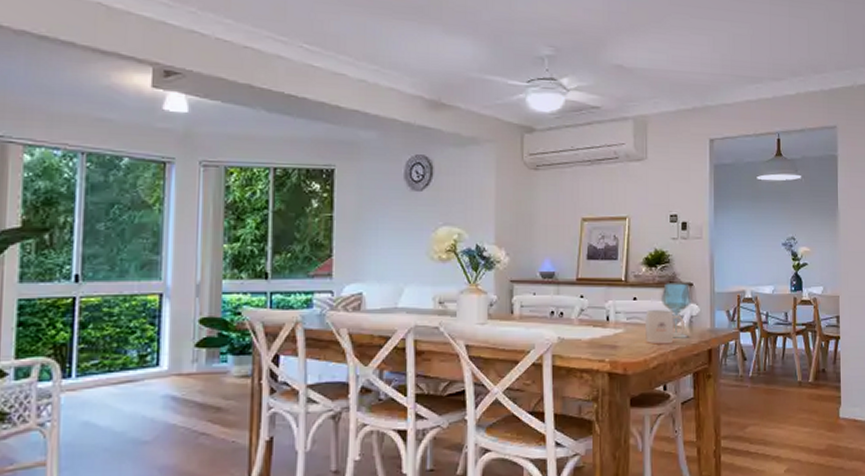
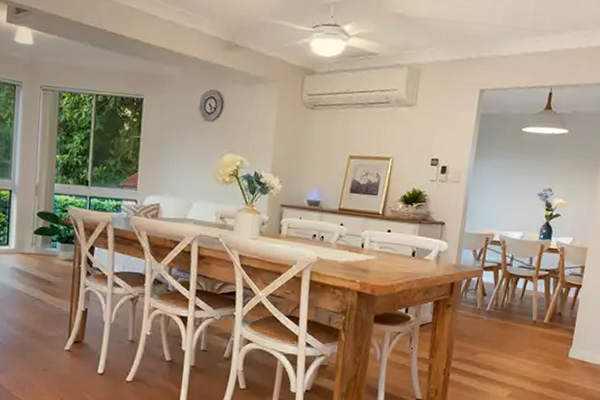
mug: present [646,310,684,345] -> none [394,242,432,274]
wine glass: present [662,283,692,338] -> none [413,220,442,271]

